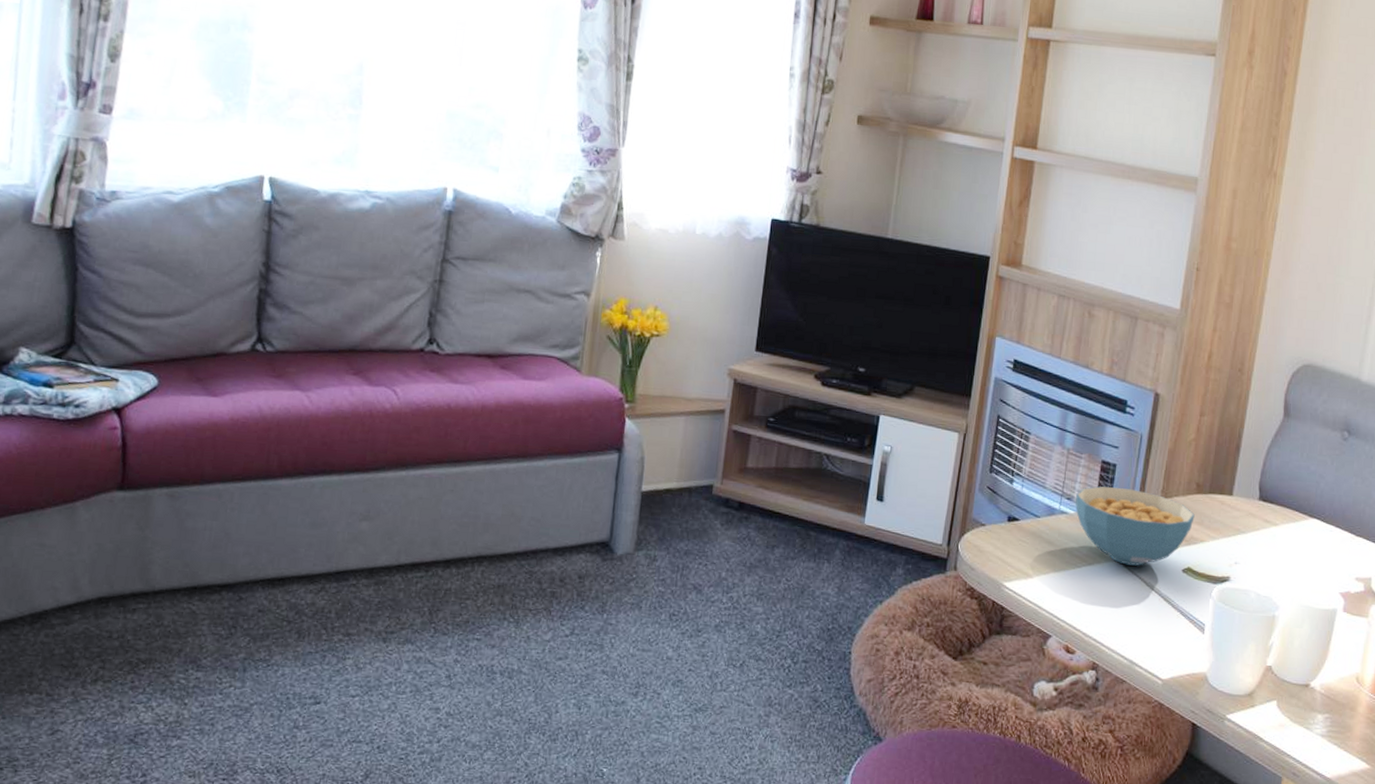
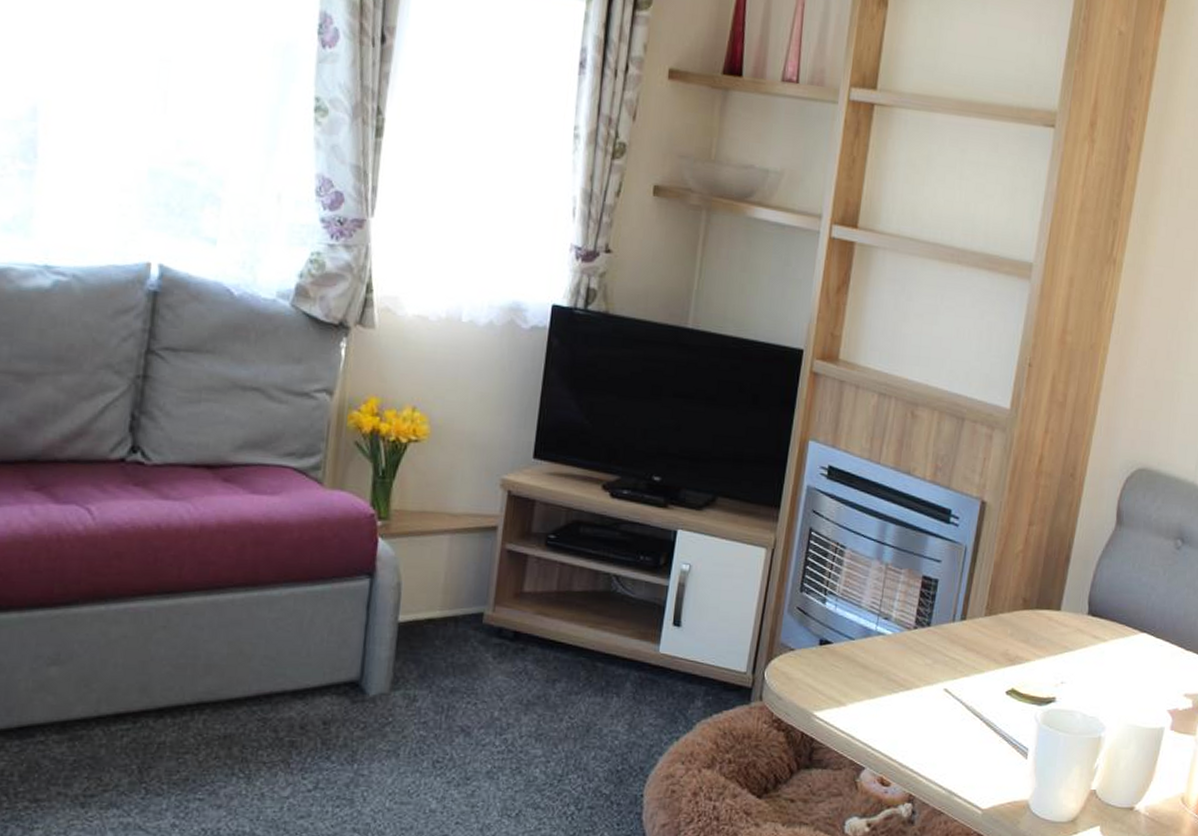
cereal bowl: present [1075,486,1195,566] -> none [893,603,1020,689]

